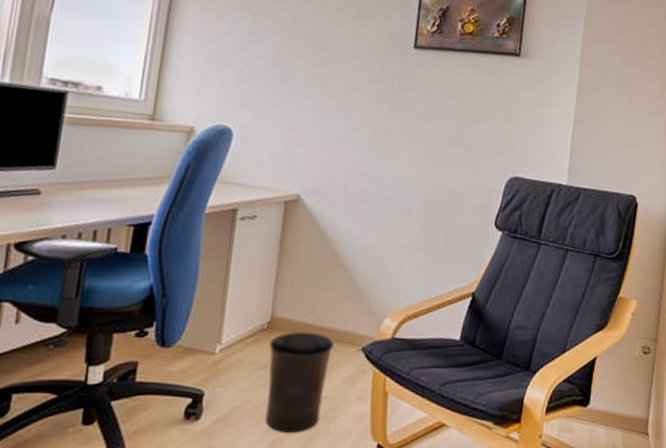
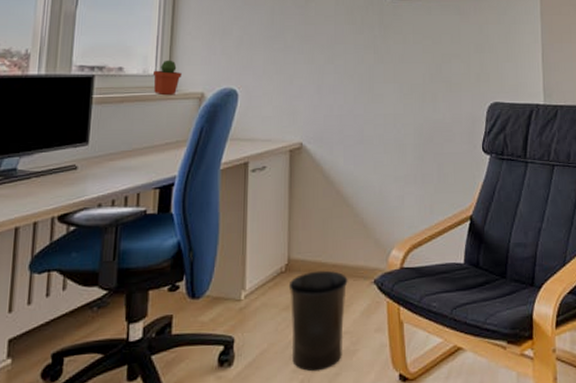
succulent plant: none [136,84,170,125] -> present [152,60,182,96]

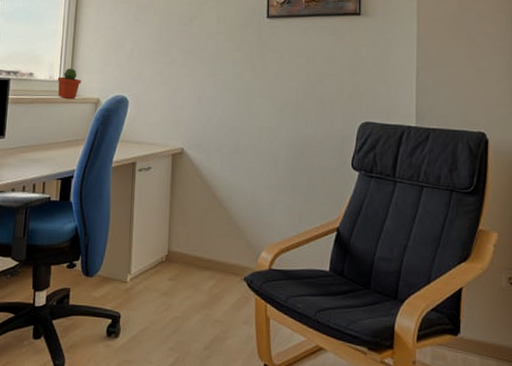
waste bin: present [288,270,348,371] -> none [168,263,221,351]

